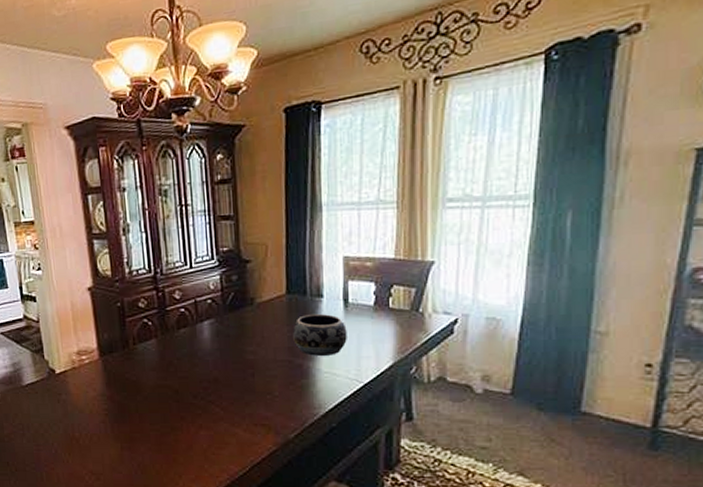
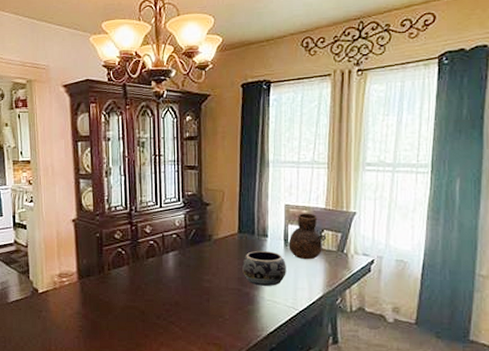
vase: none [349,265,397,323] -> present [288,213,327,260]

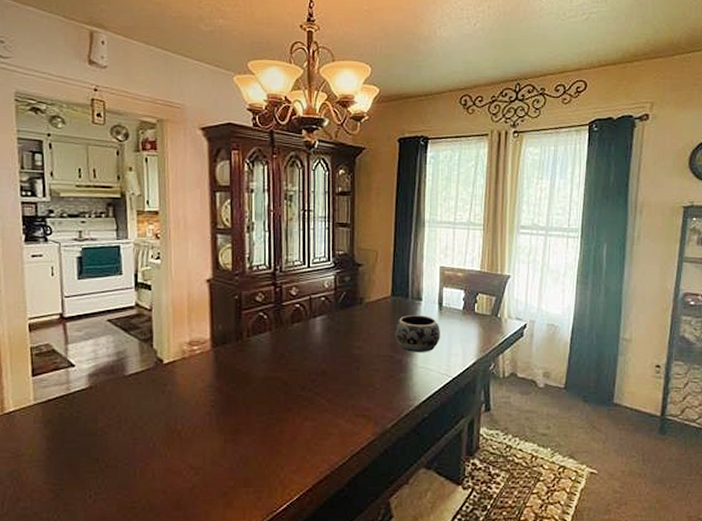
vase: present [288,213,327,260] -> none [443,276,481,325]

